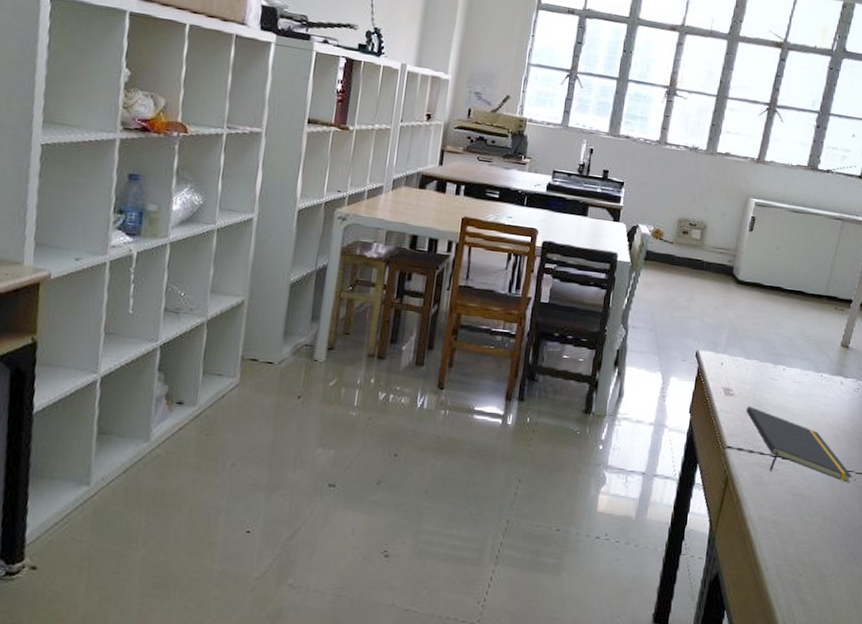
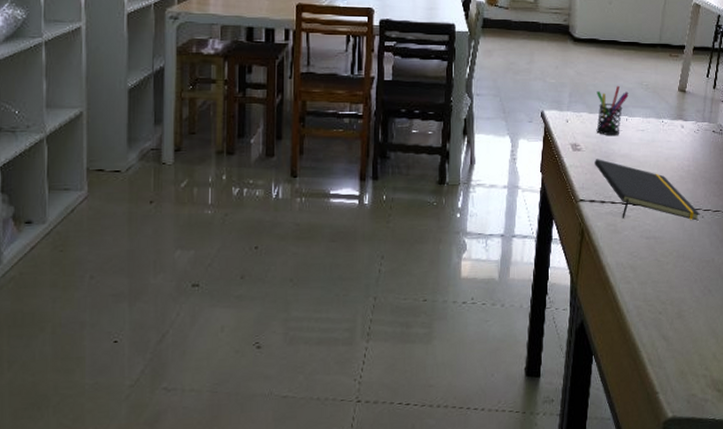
pen holder: none [751,333,789,385] -> present [596,85,629,136]

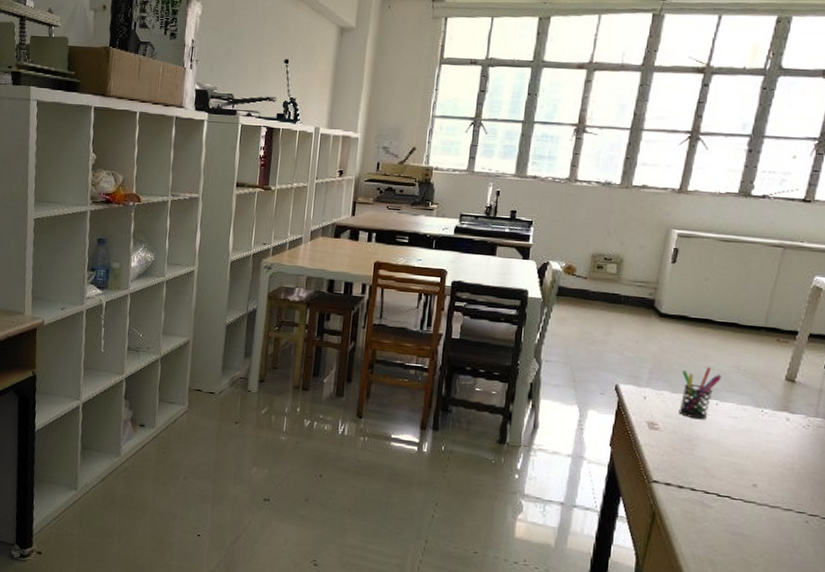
notepad: present [595,159,701,221] -> none [674,441,805,526]

